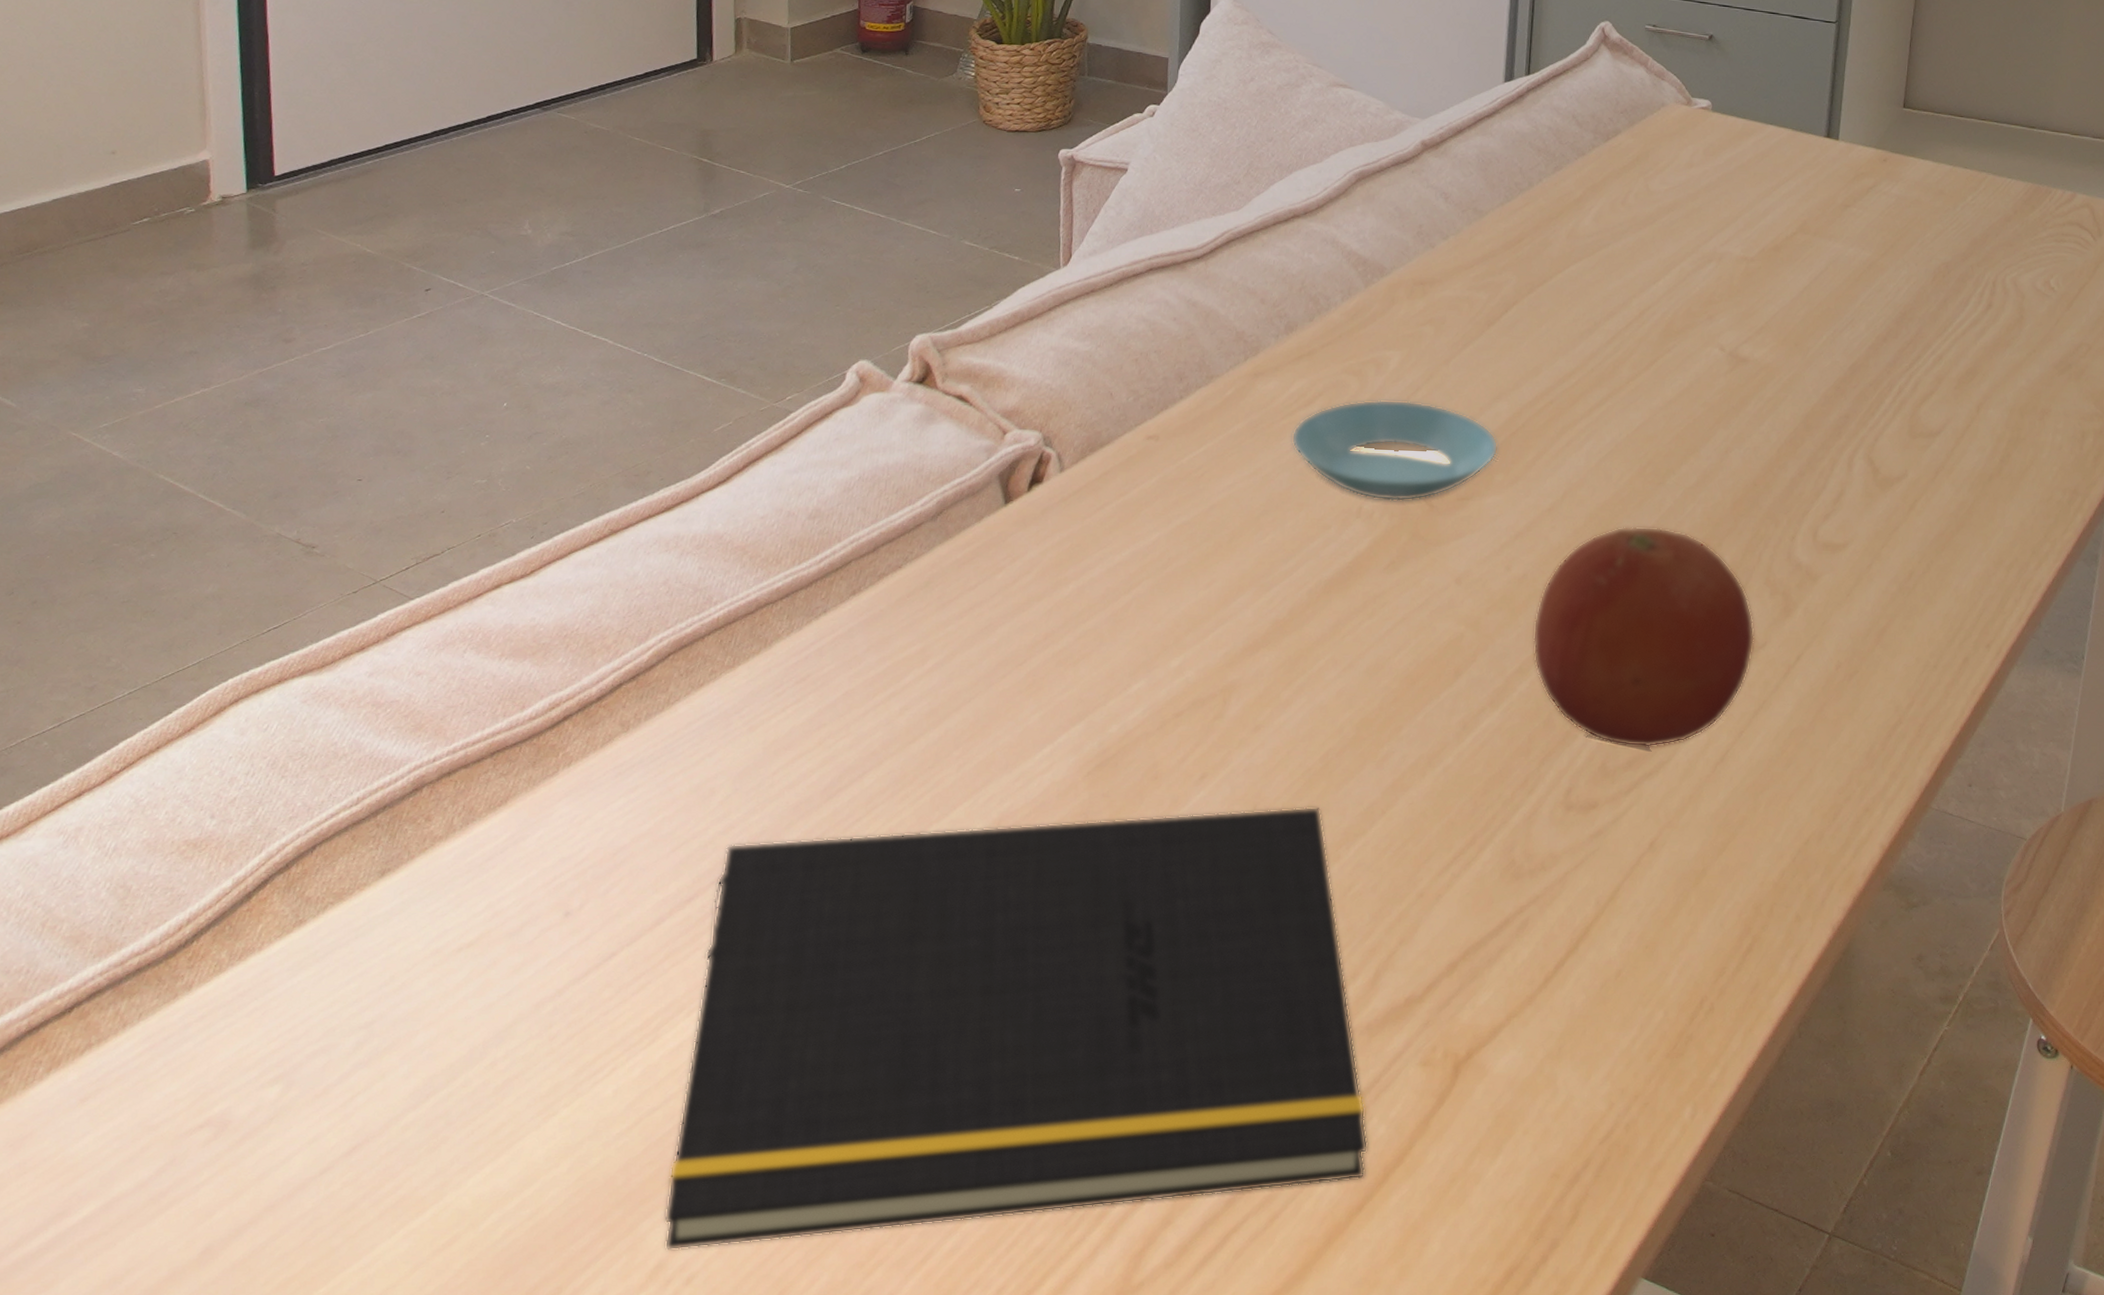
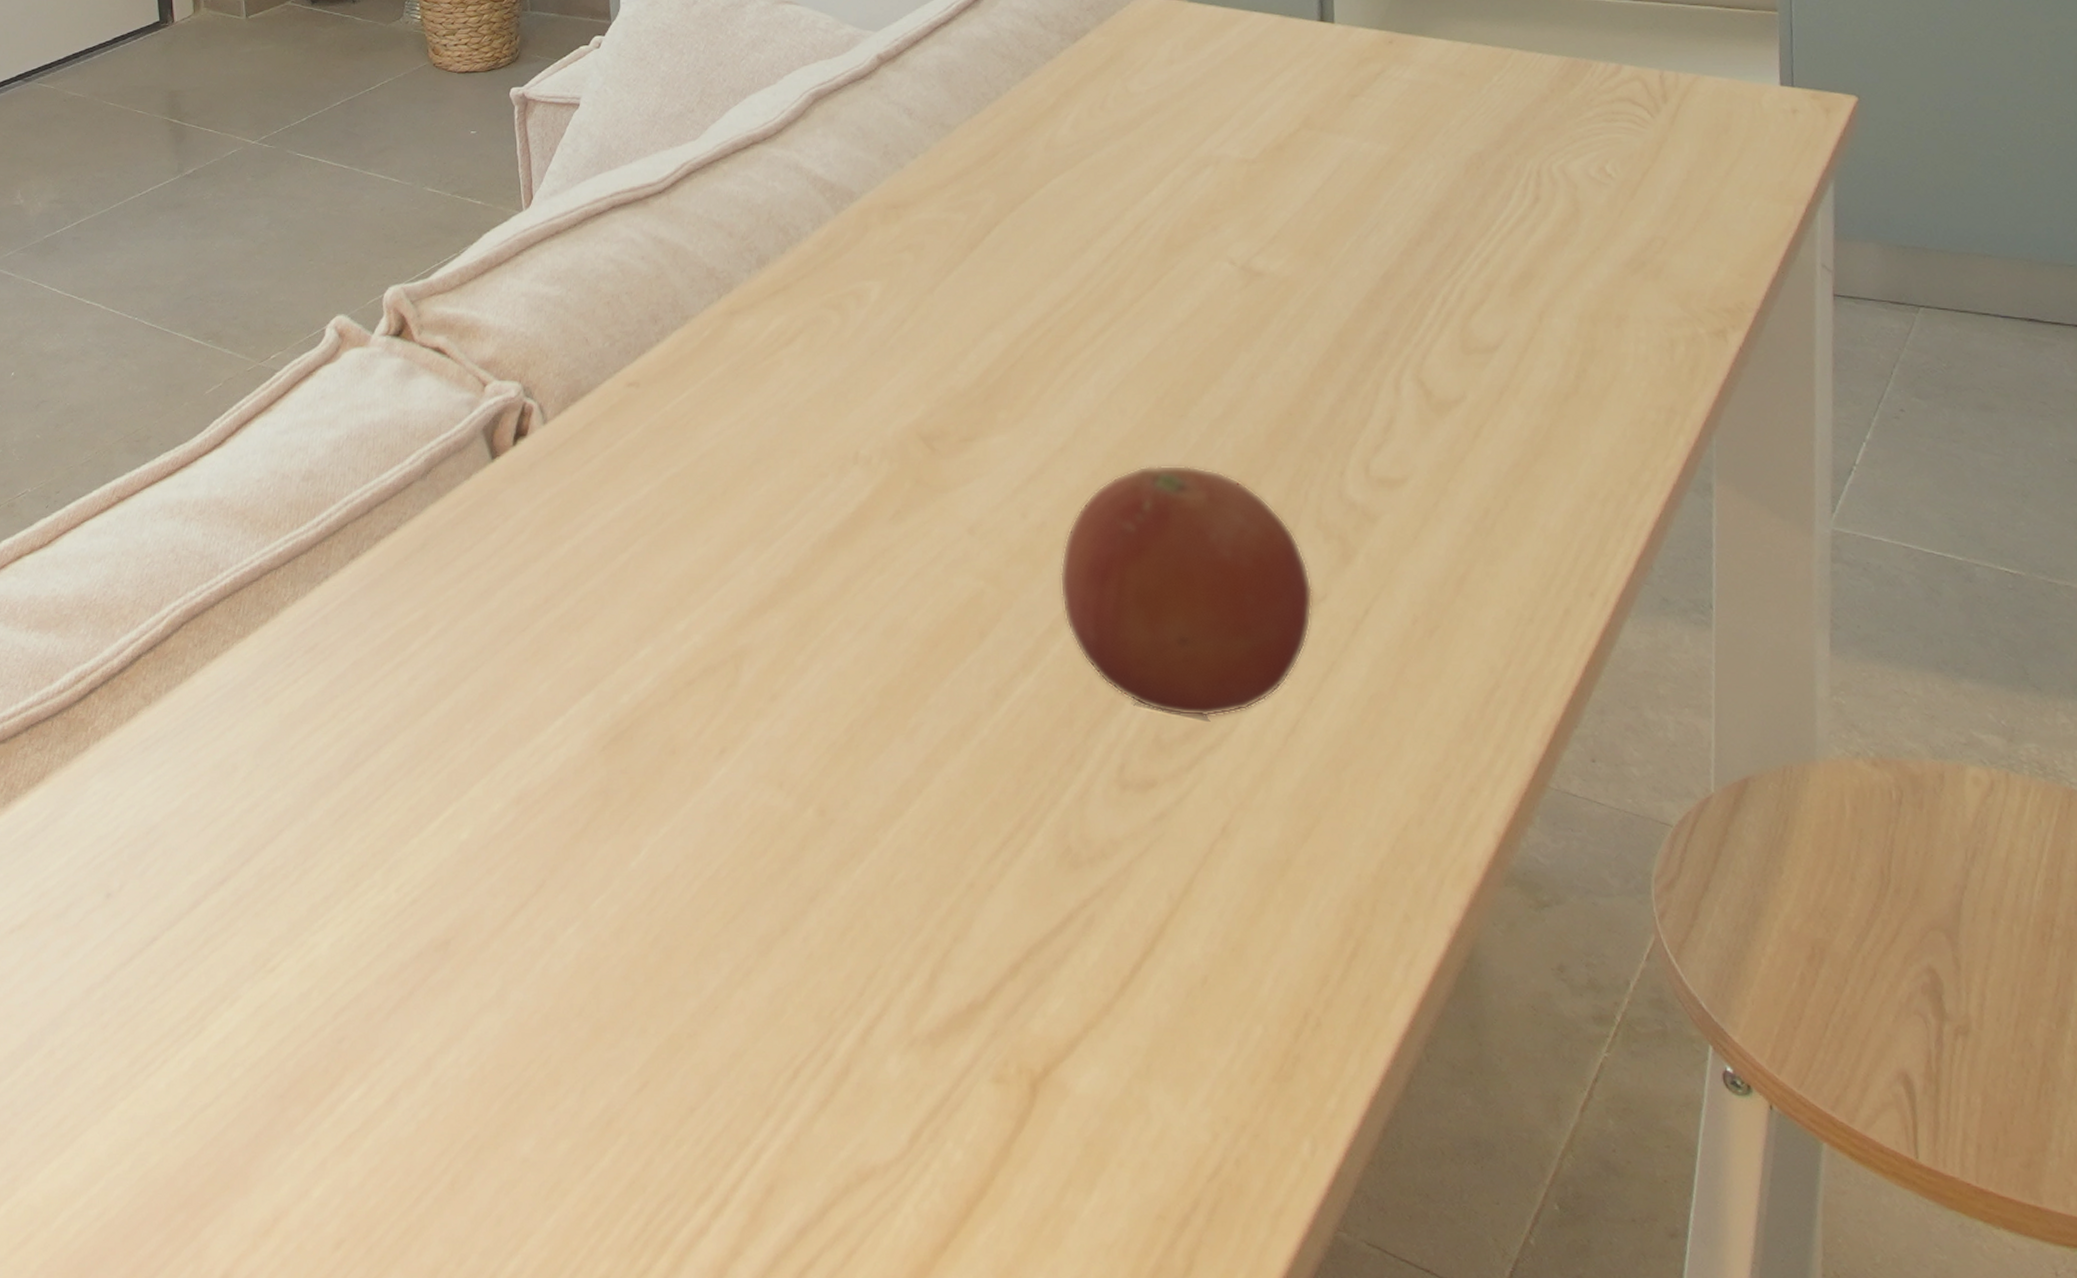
notepad: present [664,806,1369,1251] -> none [225,784,946,1261]
saucer: present [1291,399,1499,502] -> none [775,334,998,445]

